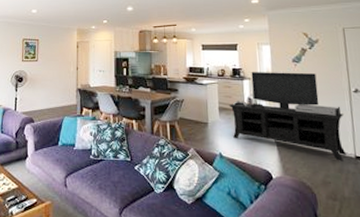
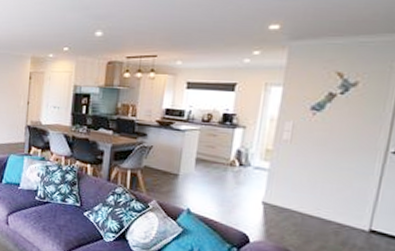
media console: present [228,72,347,161] -> none [208,119,368,234]

